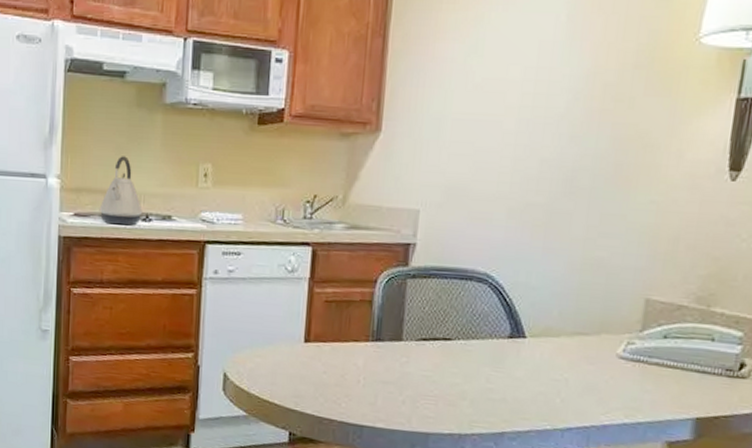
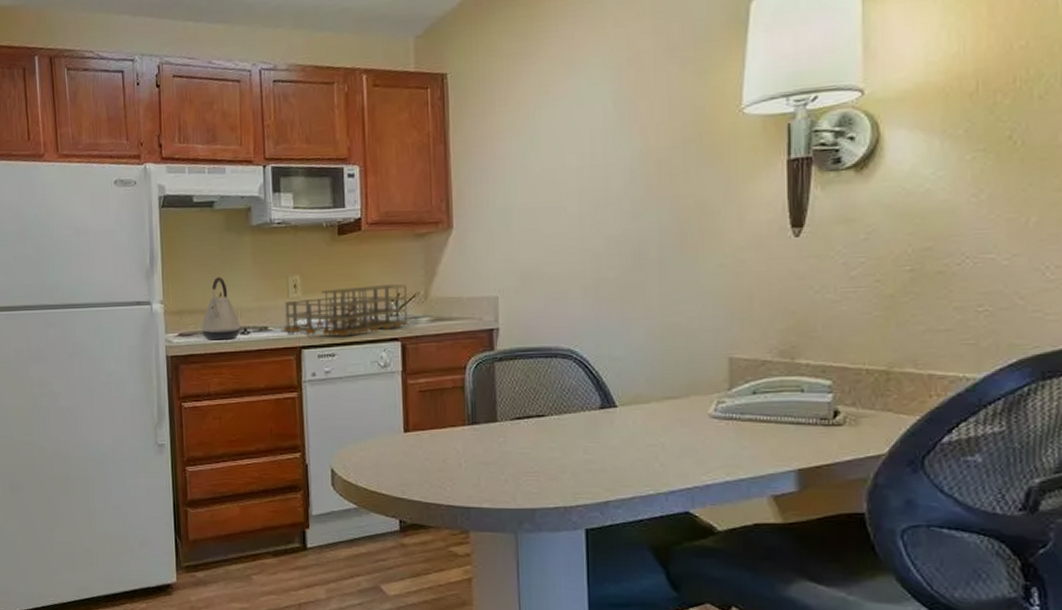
dish rack: none [188,182,325,236] -> present [283,283,408,338]

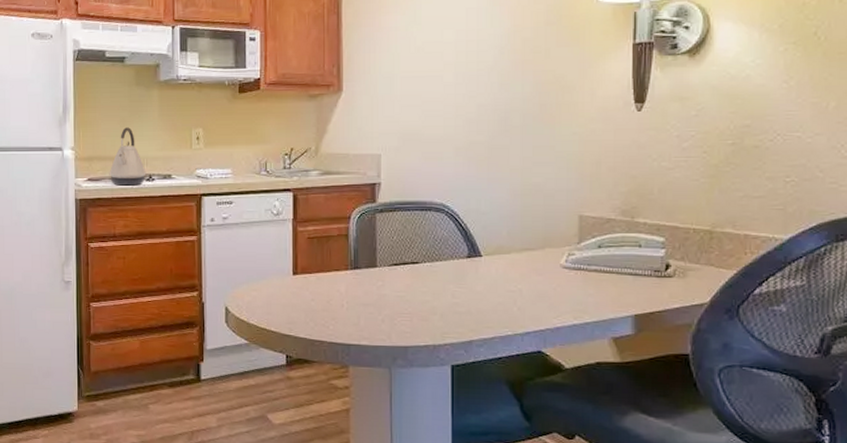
dish rack: present [283,283,408,338] -> none [186,139,300,187]

